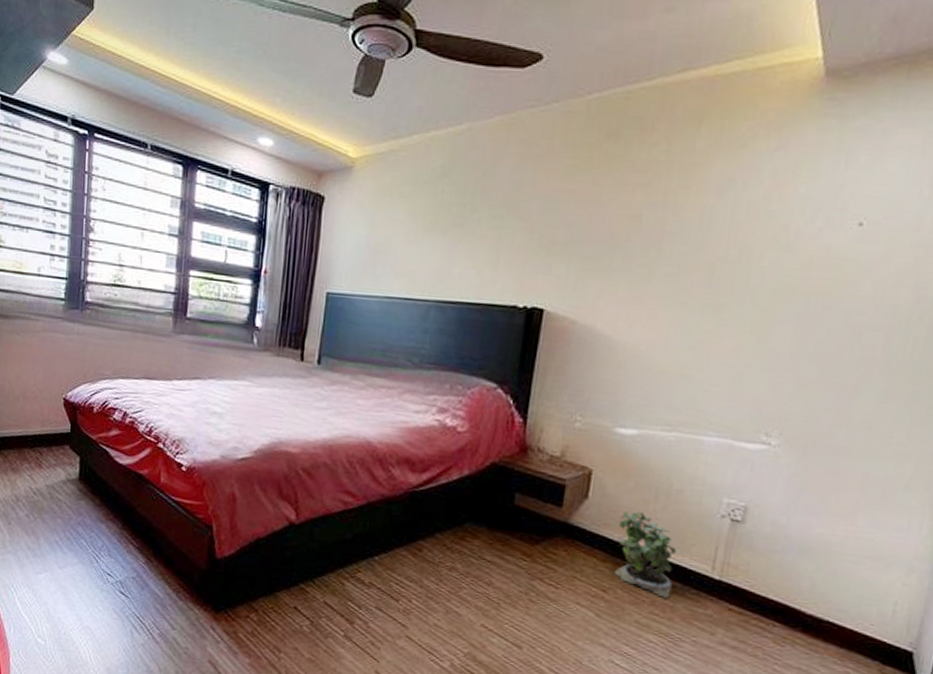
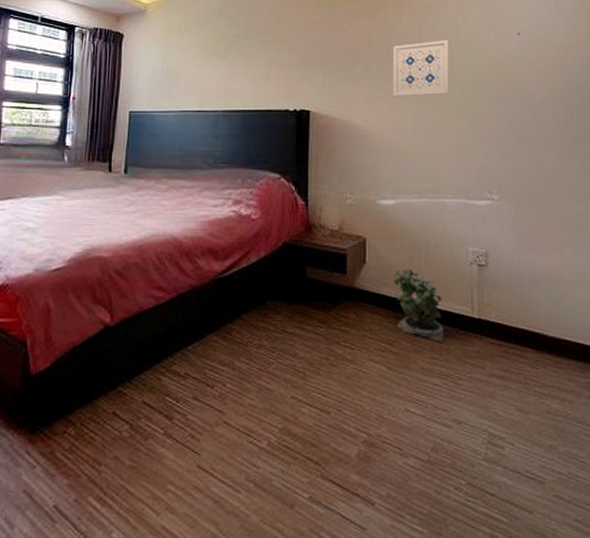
wall art: none [656,226,752,304] -> present [392,40,450,97]

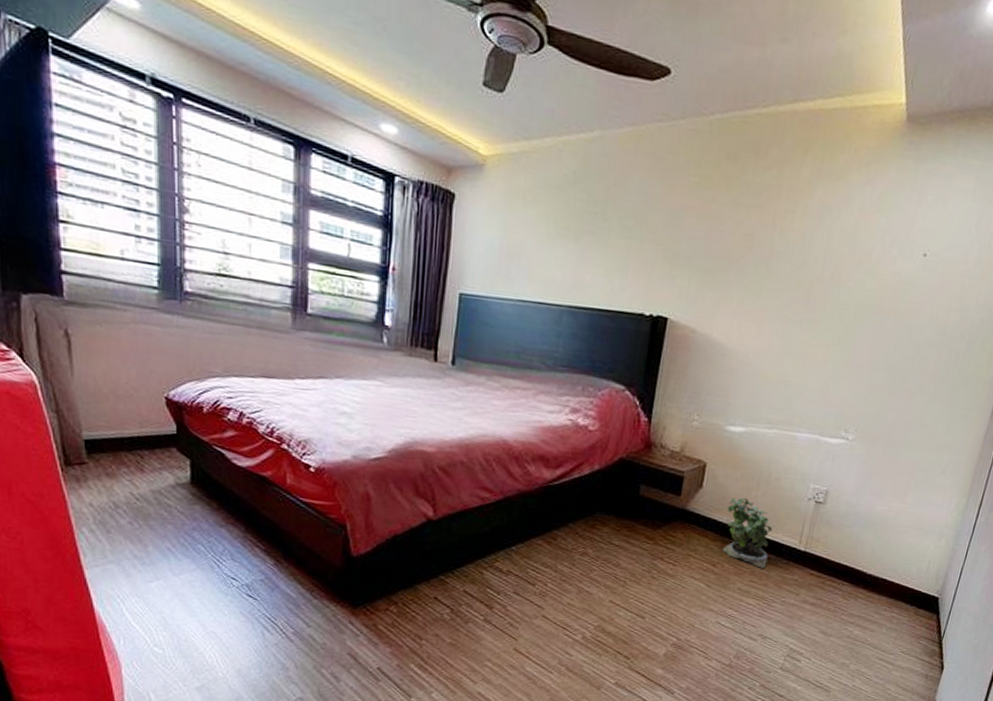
wall art: present [392,40,450,97] -> none [764,250,843,319]

